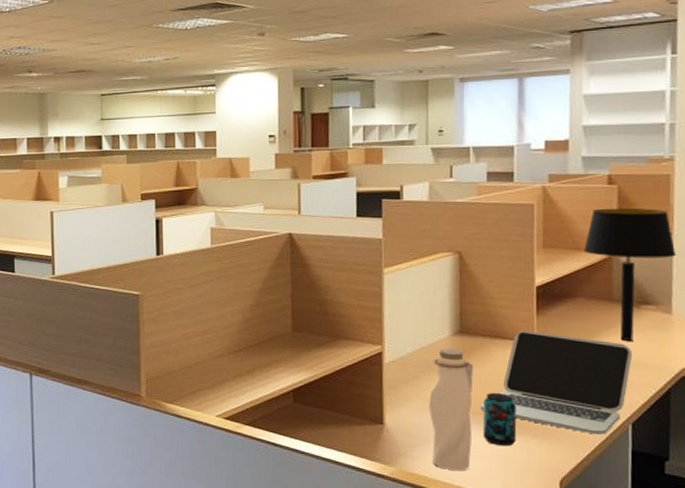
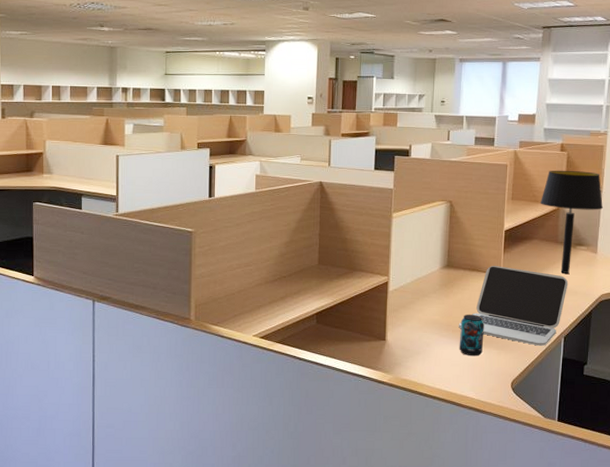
water bottle: present [429,348,474,471] -> none [421,279,456,377]

